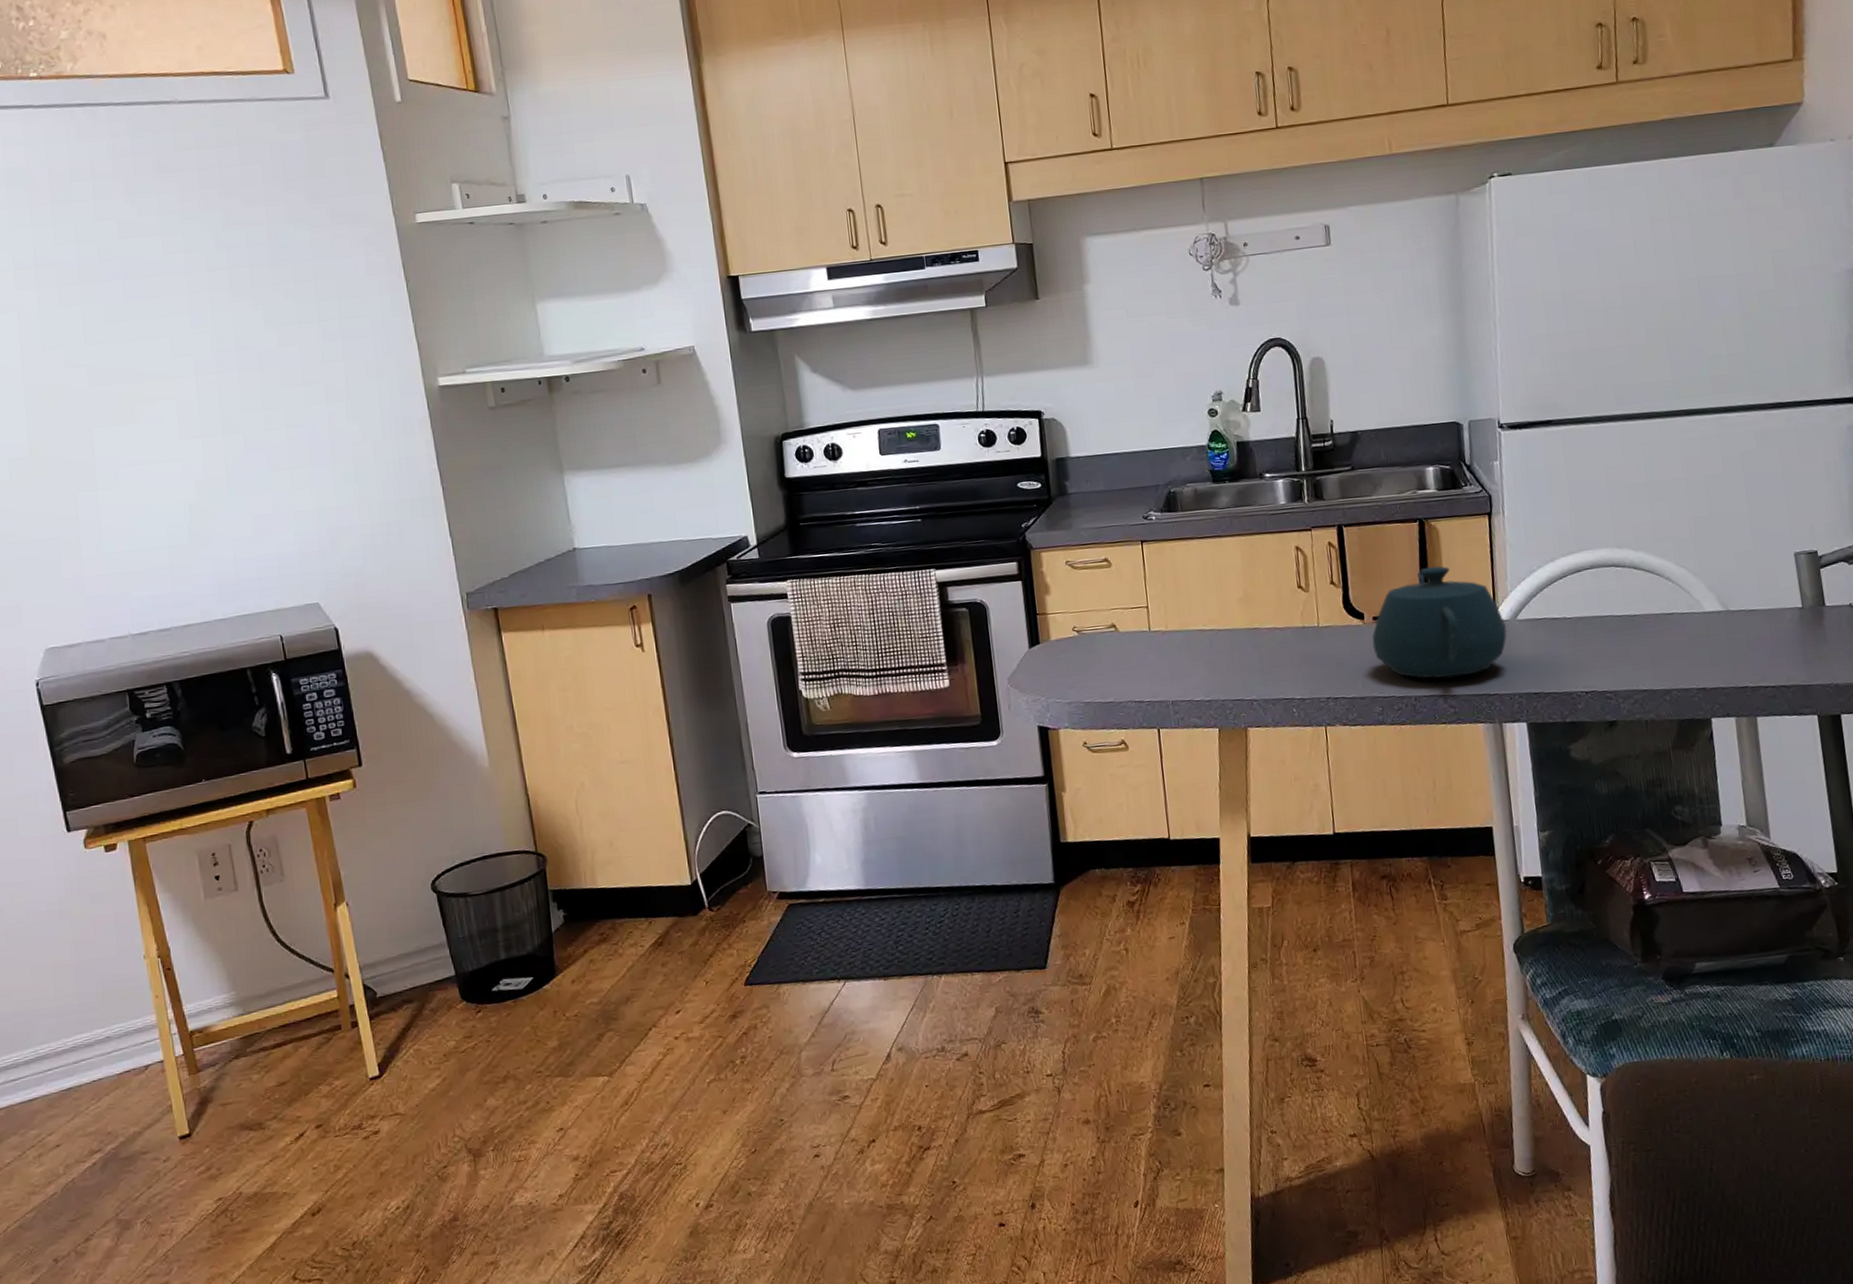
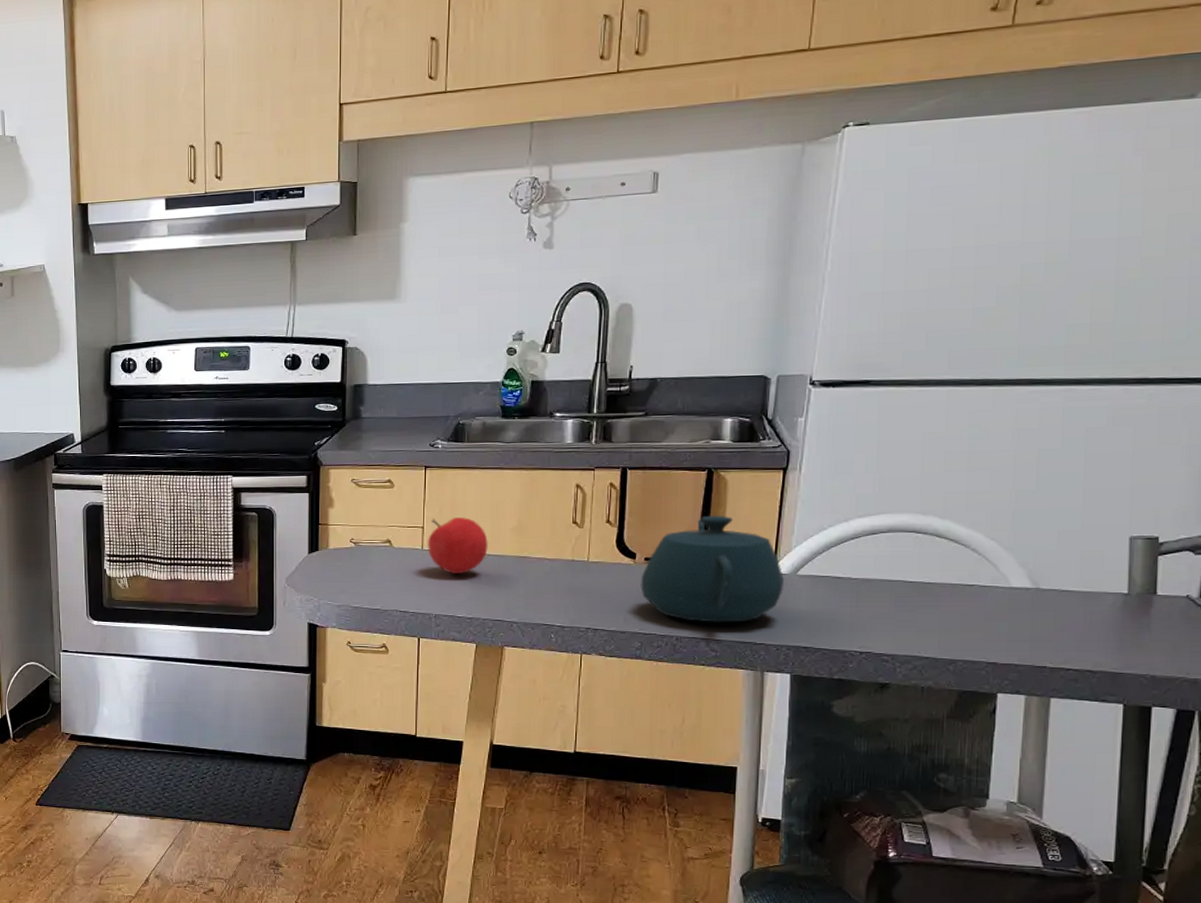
fruit: none [1153,592,1217,655] -> present [427,517,488,575]

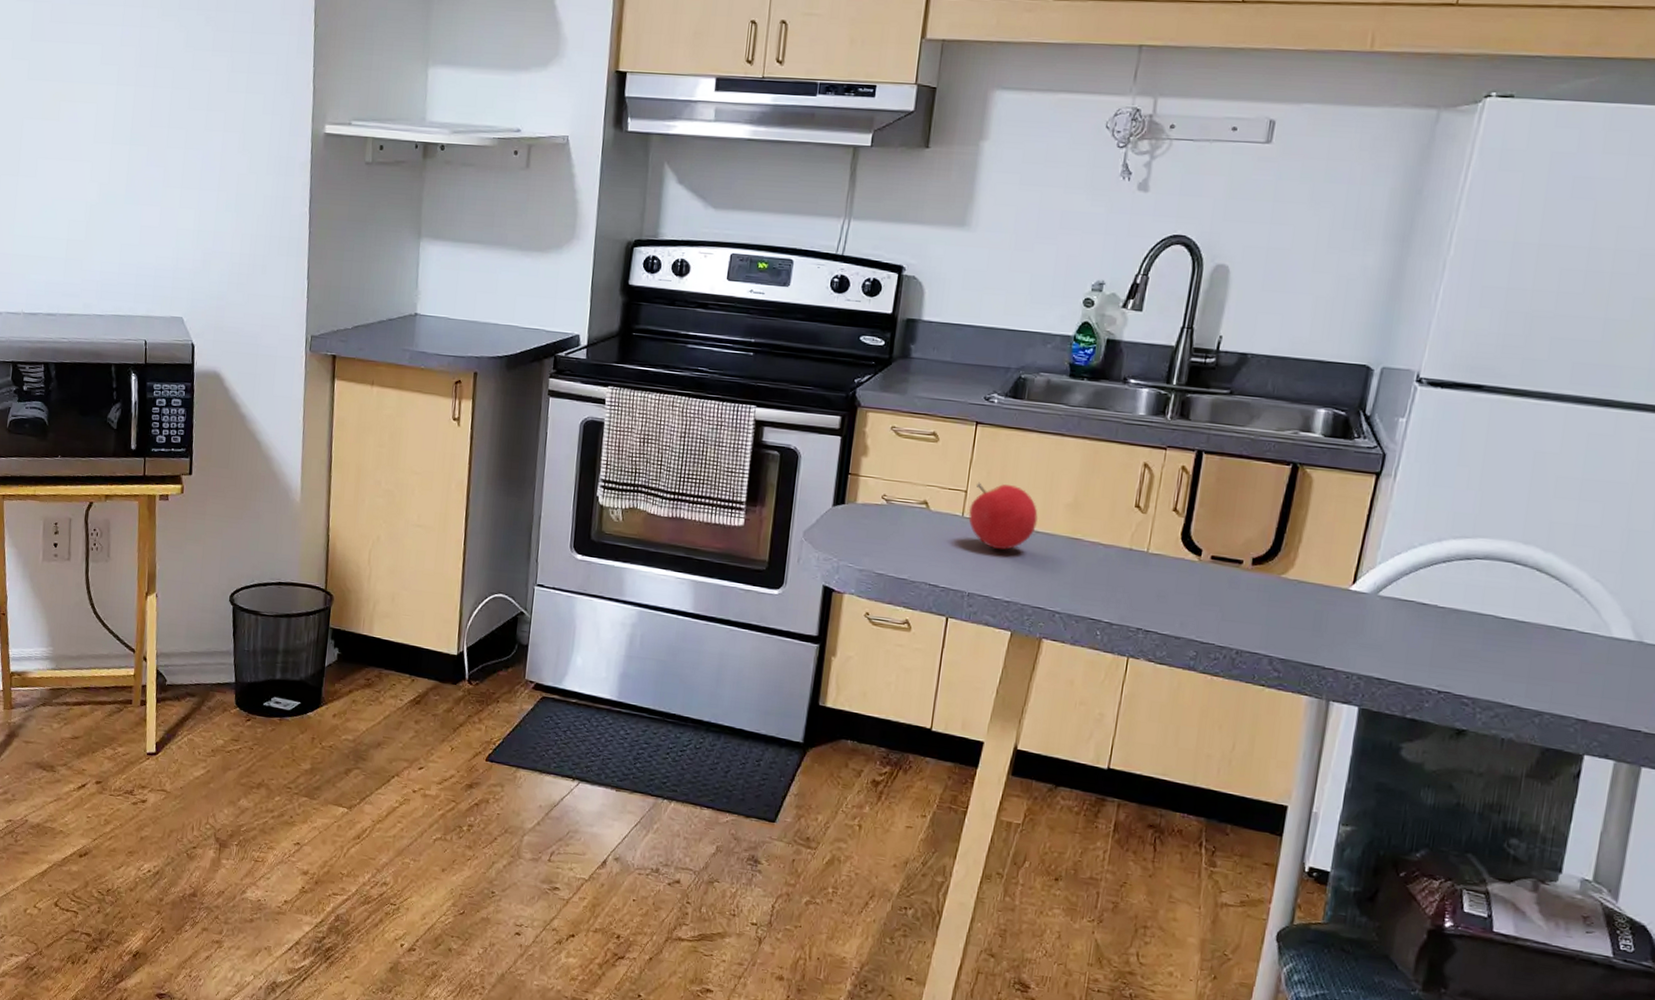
teapot: present [640,515,785,623] -> none [1203,515,1364,642]

